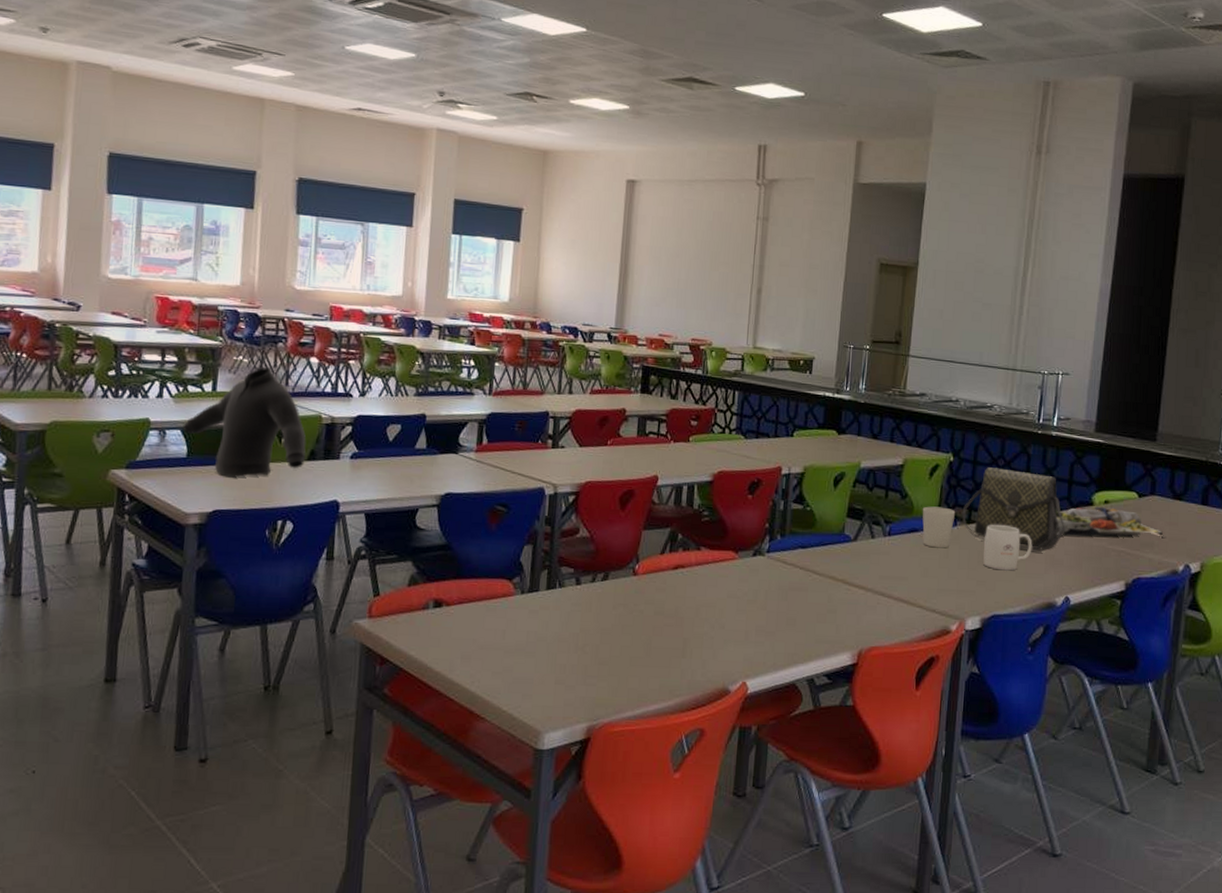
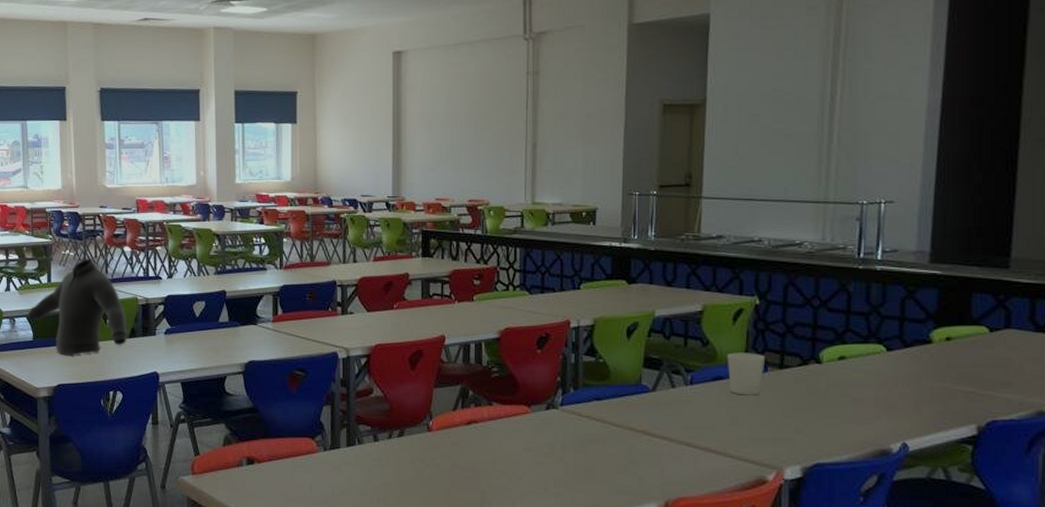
shoulder bag: present [962,467,1066,553] -> none [773,308,898,397]
mug: present [983,524,1033,571] -> none [800,368,859,417]
food tray: present [1055,506,1166,538] -> none [885,344,1028,377]

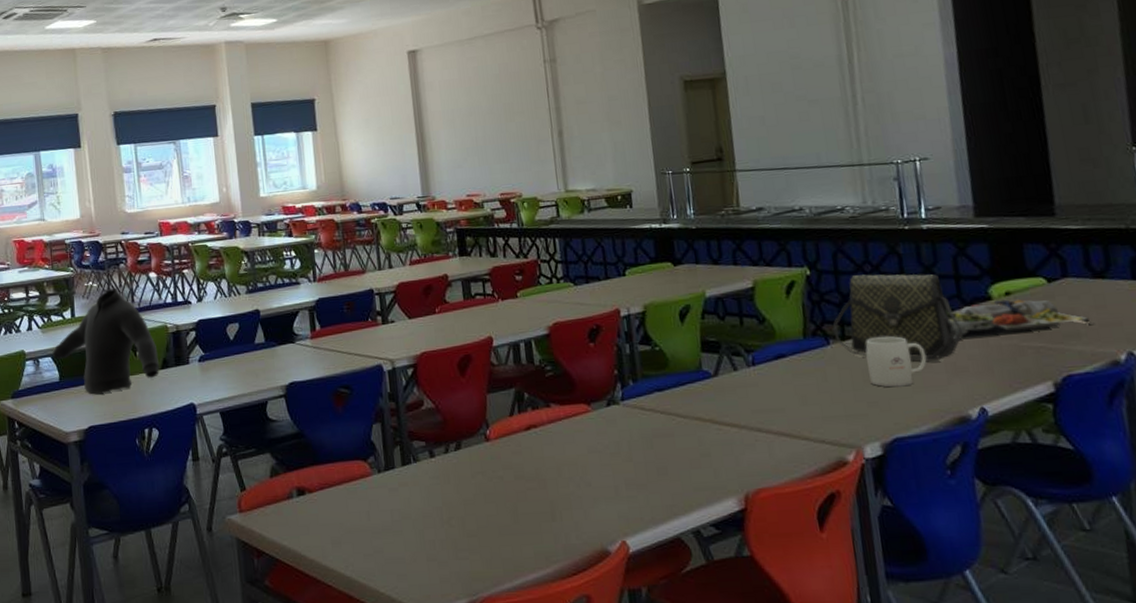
dixie cup: present [727,352,766,396] -> none [785,326,826,372]
shoulder bag: none [773,308,898,397] -> present [833,274,964,362]
mug: none [800,368,859,417] -> present [865,336,927,388]
food tray: none [885,344,1028,377] -> present [946,299,1095,339]

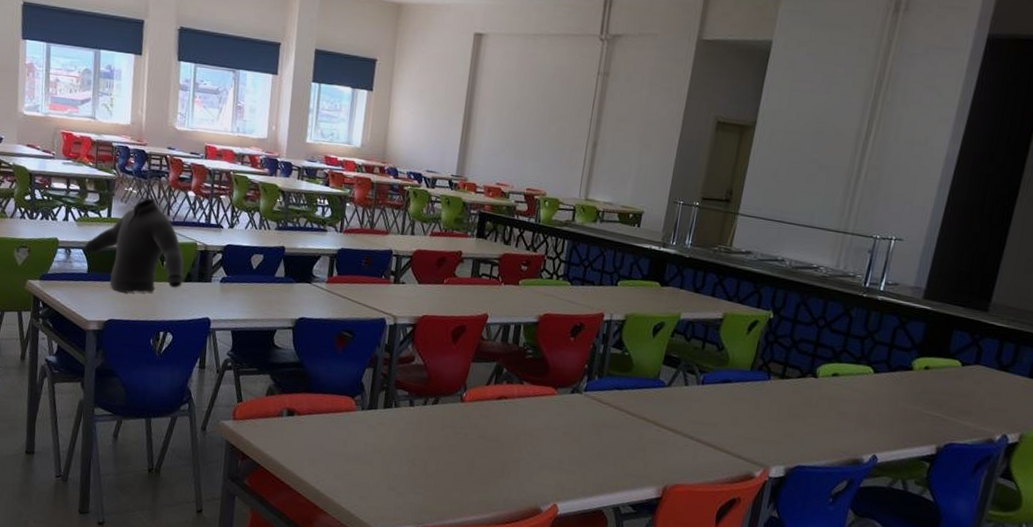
shoulder bag: present [833,274,964,362] -> none [776,326,881,412]
mug: present [865,336,927,388] -> none [793,381,845,426]
food tray: present [946,299,1095,339] -> none [871,371,986,407]

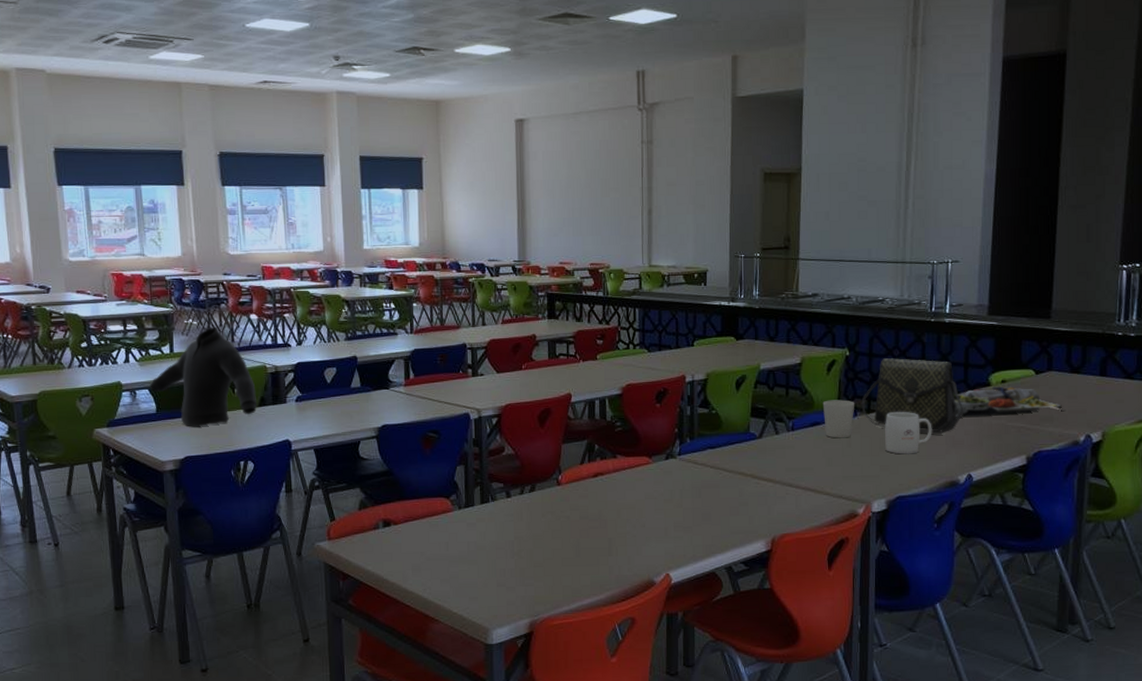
dixie cup: none [735,359,771,400] -> present [822,399,855,439]
shoulder bag: none [776,326,881,412] -> present [861,358,964,435]
mug: none [793,381,845,426] -> present [884,411,932,455]
food tray: none [871,371,986,407] -> present [953,386,1065,417]

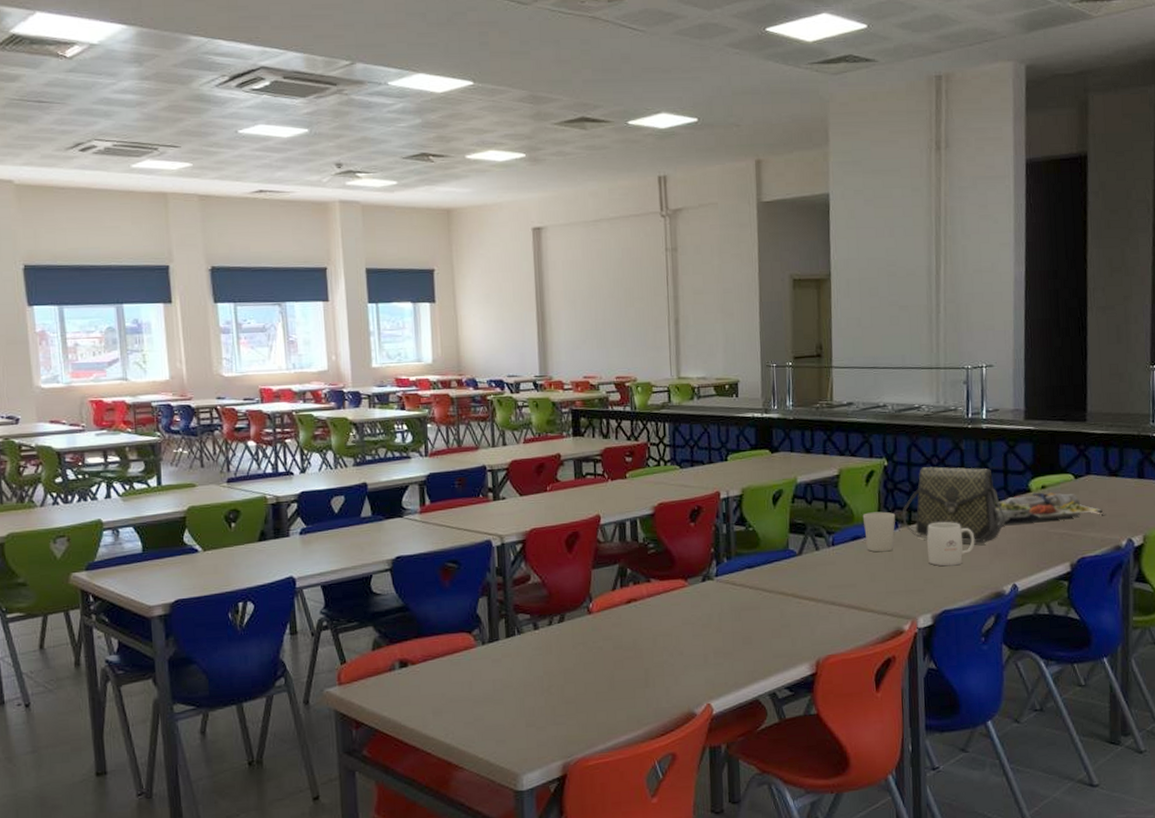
jacket: present [149,328,258,427] -> none [134,456,257,567]

